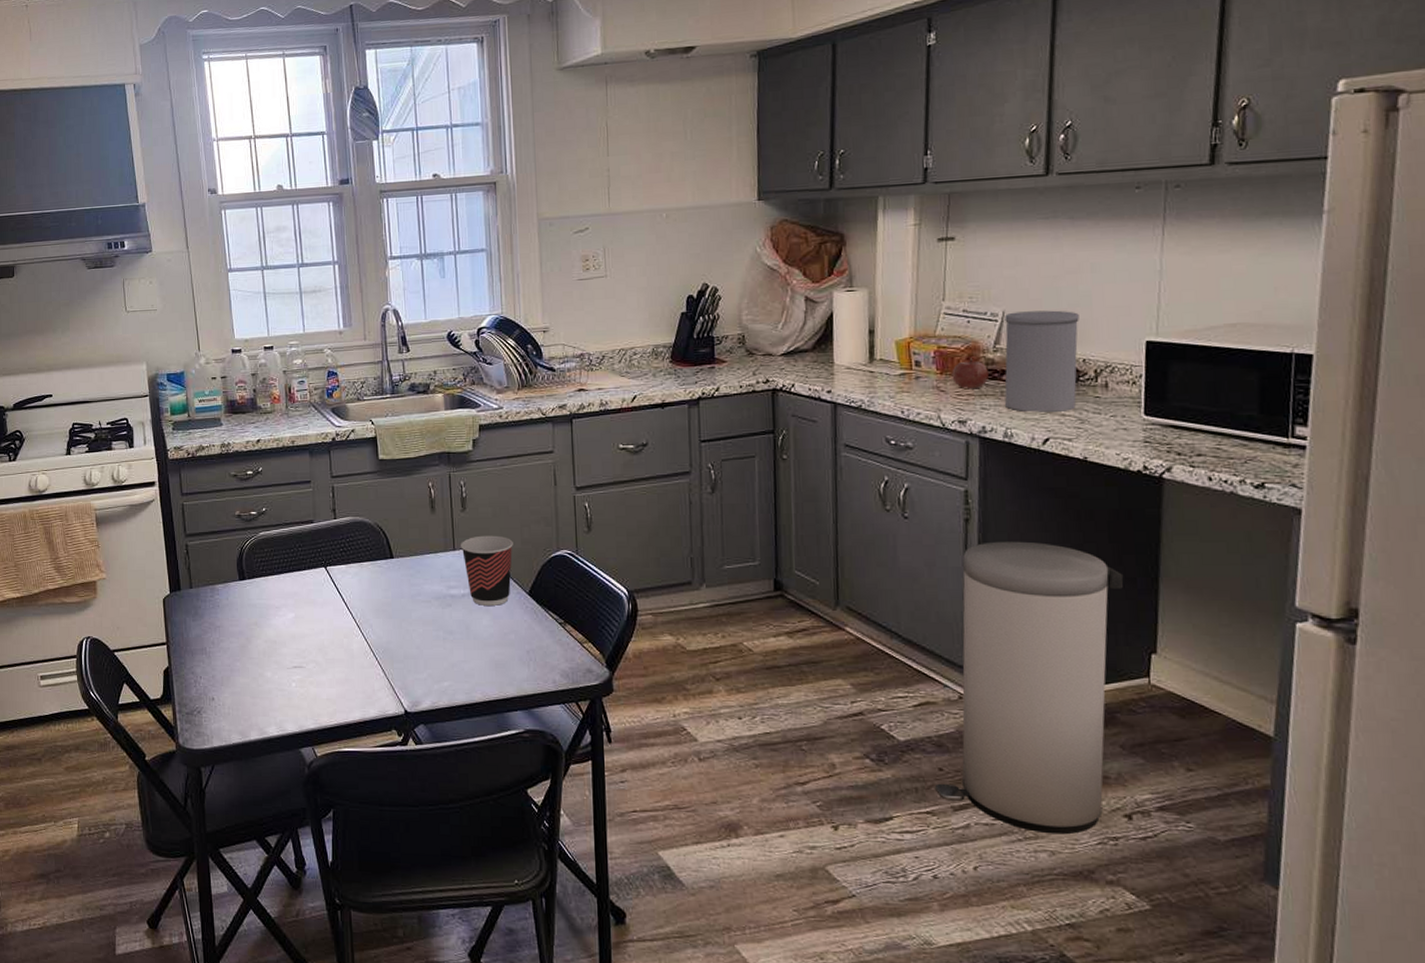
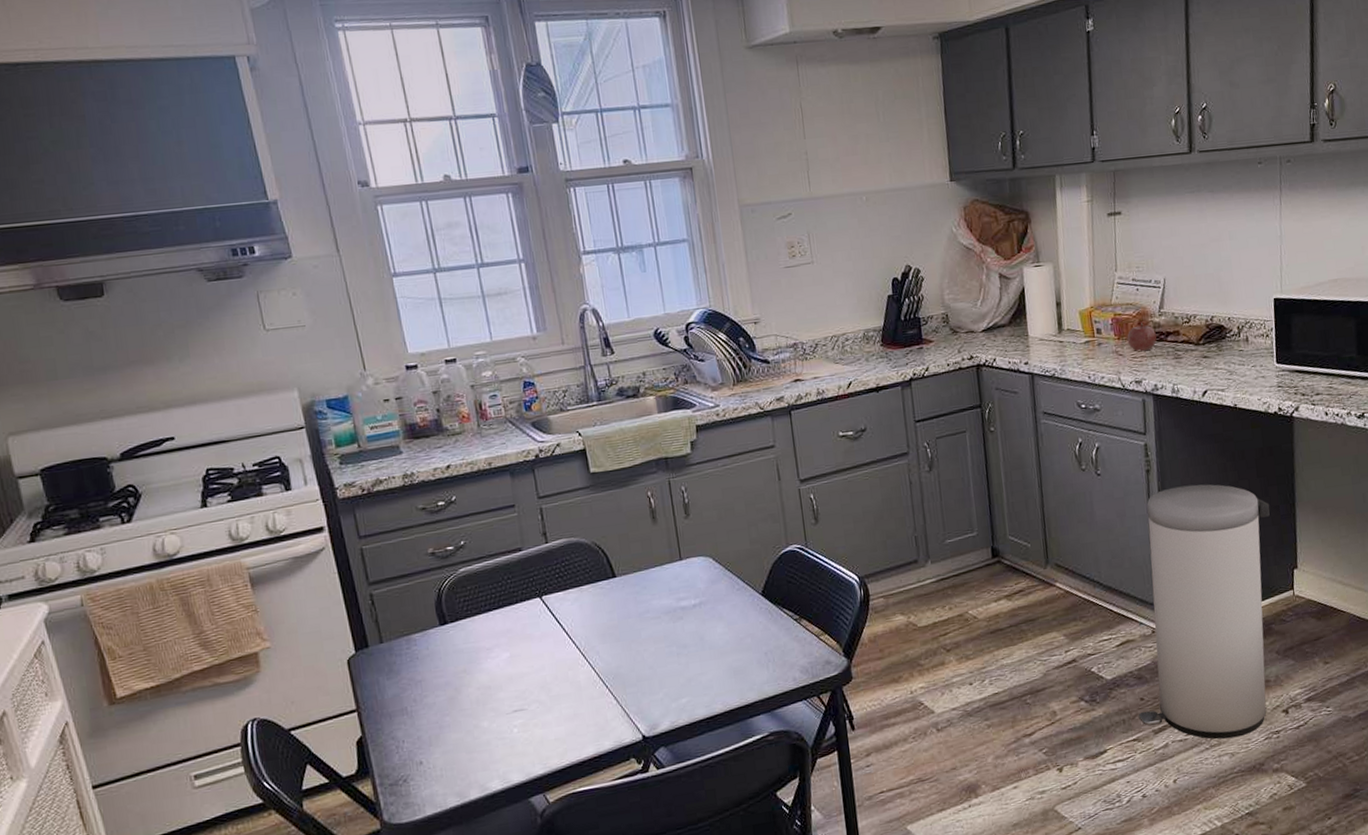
cup: present [461,535,513,606] -> none [687,538,743,614]
canister: present [1004,310,1079,413] -> none [1165,275,1225,369]

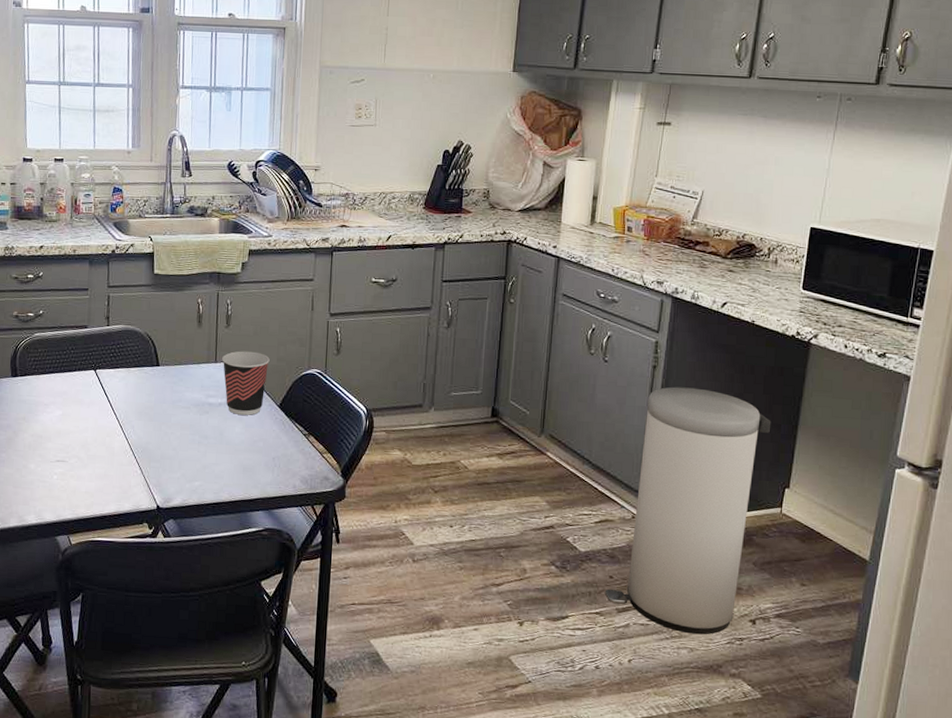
cup: none [687,538,743,614] -> present [222,351,270,415]
fruit: present [1127,323,1157,352] -> none [656,228,685,256]

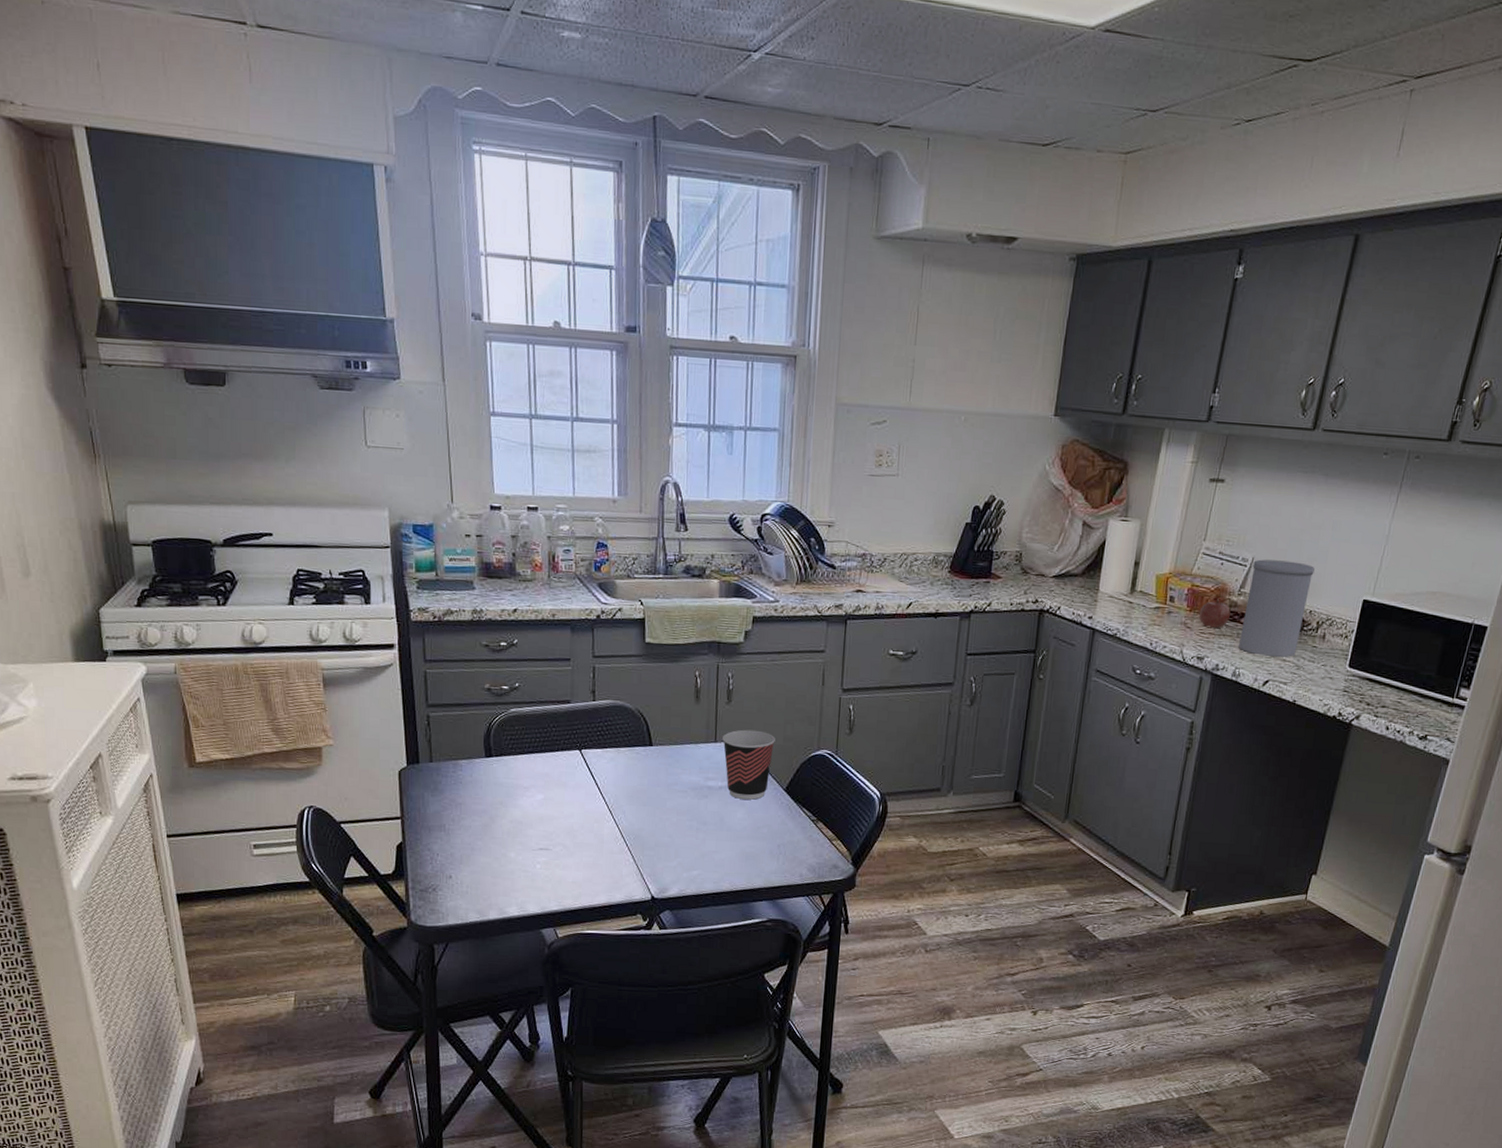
pedal bin: present [604,386,772,635] -> none [1121,770,1304,1021]
fruit: none [656,228,685,256] -> present [1198,599,1230,629]
canister: none [696,192,762,281] -> present [1239,559,1315,657]

